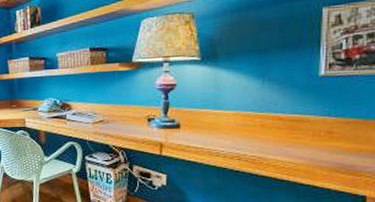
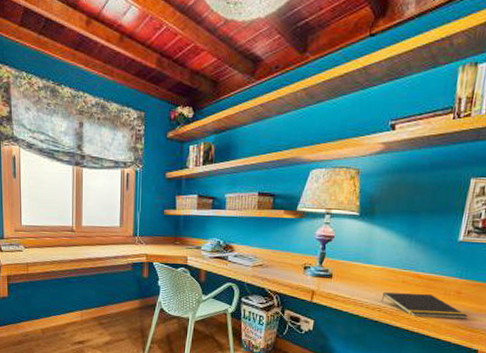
notepad: none [239,136,346,162] -> present [381,292,468,319]

